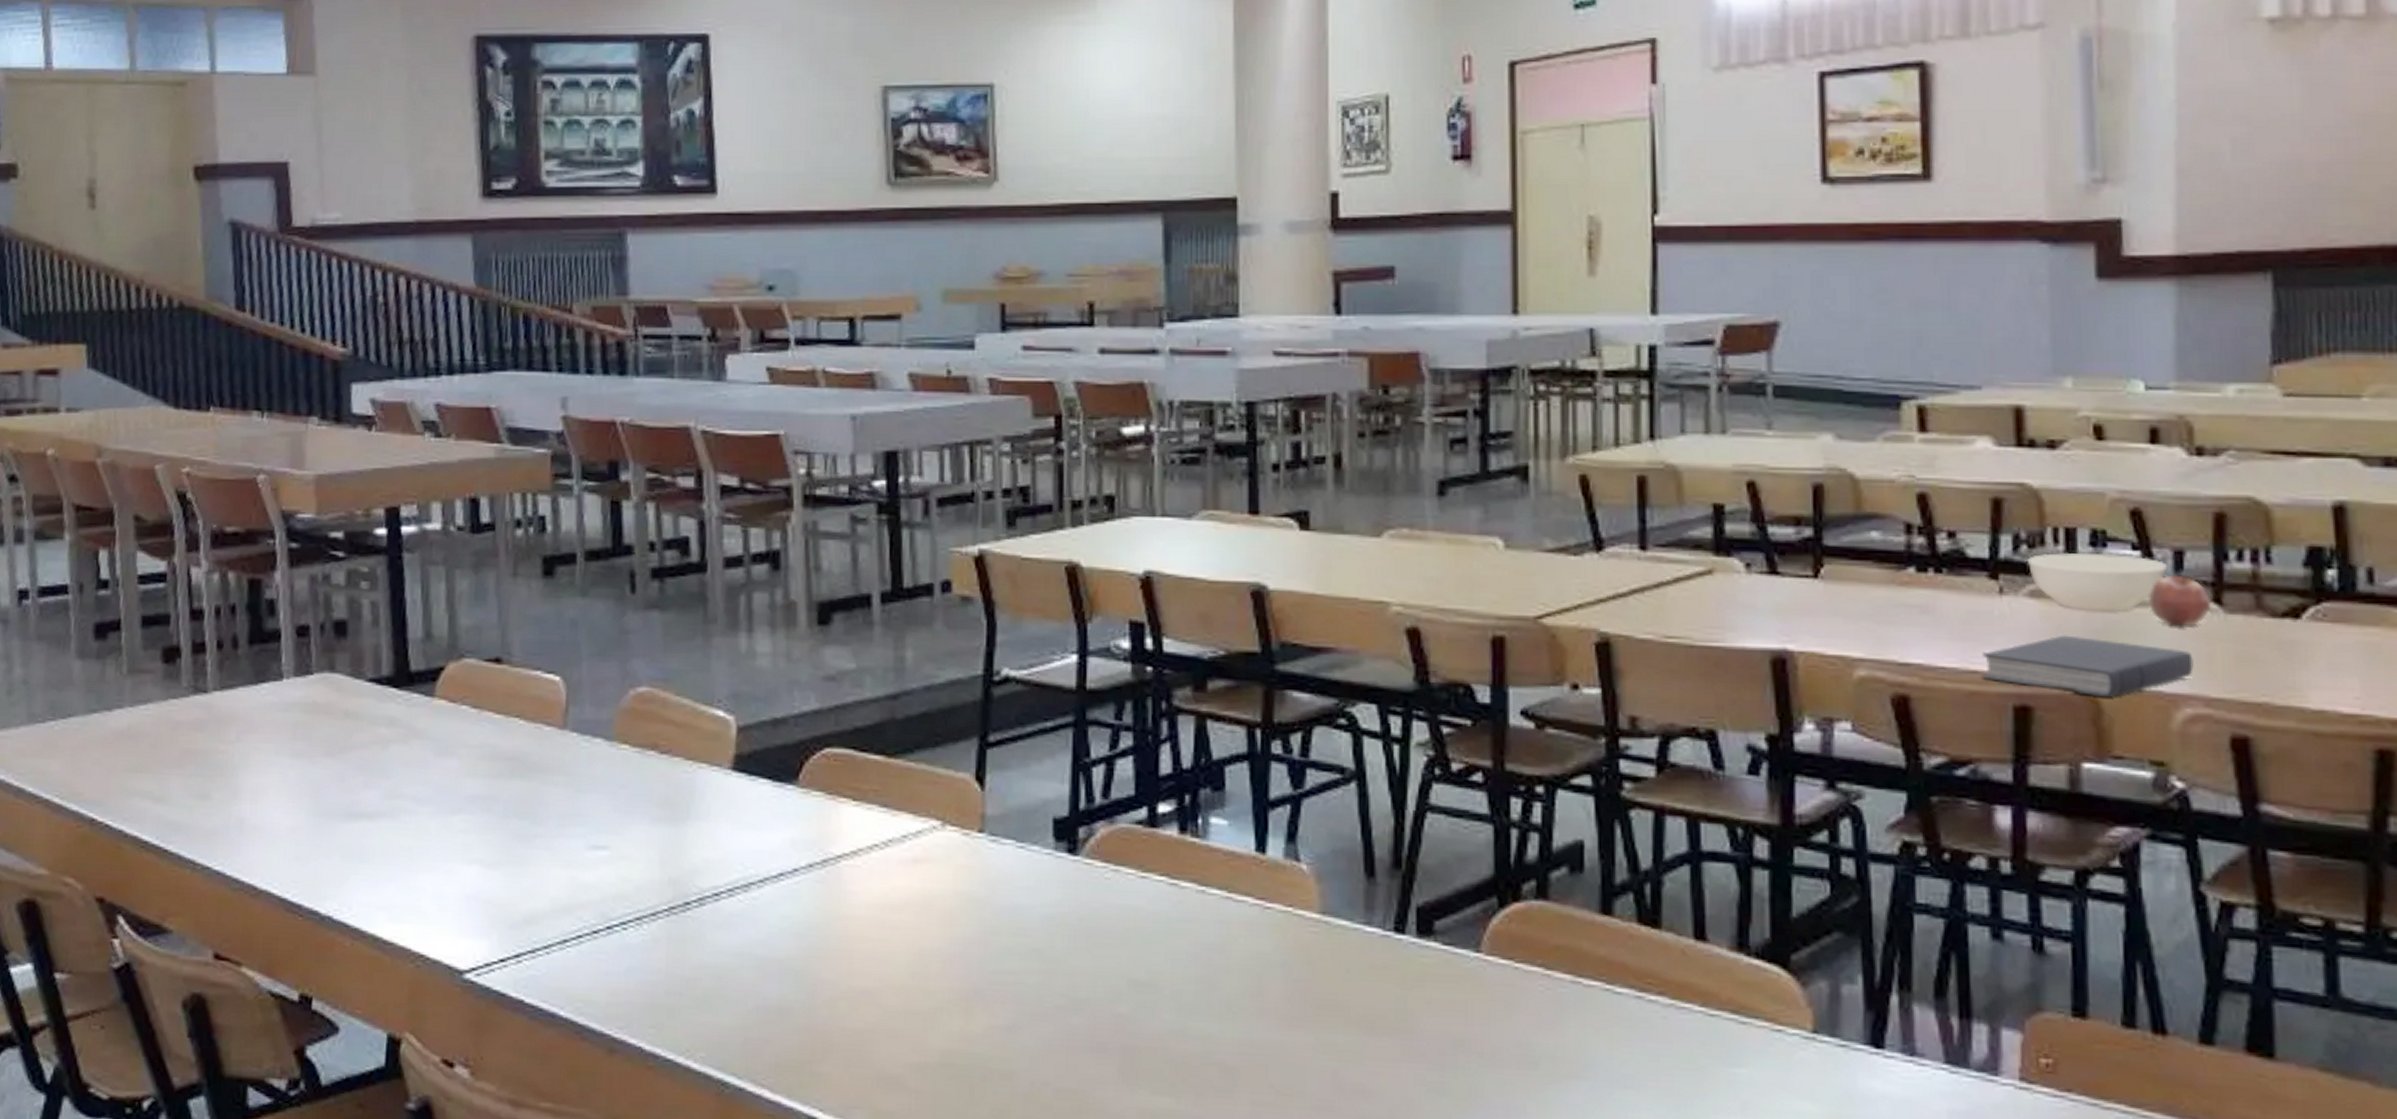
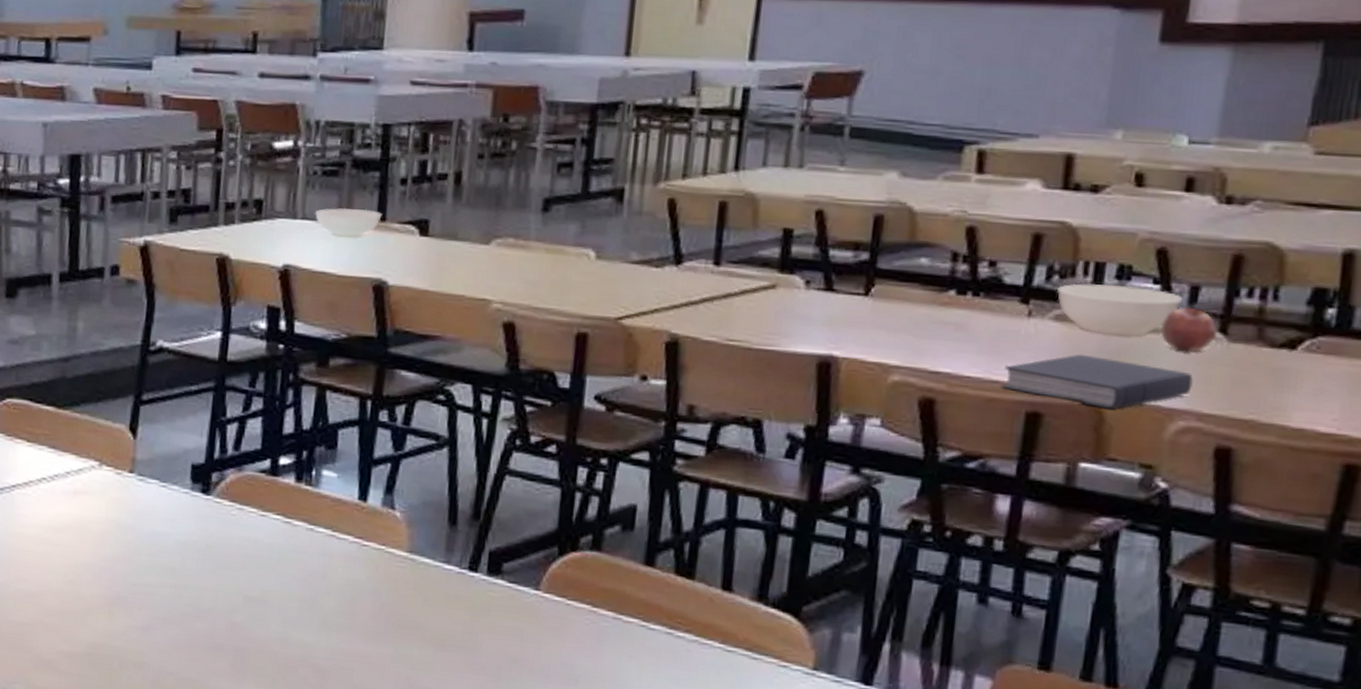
bowl: none [1176,500,1254,536] -> present [315,207,382,238]

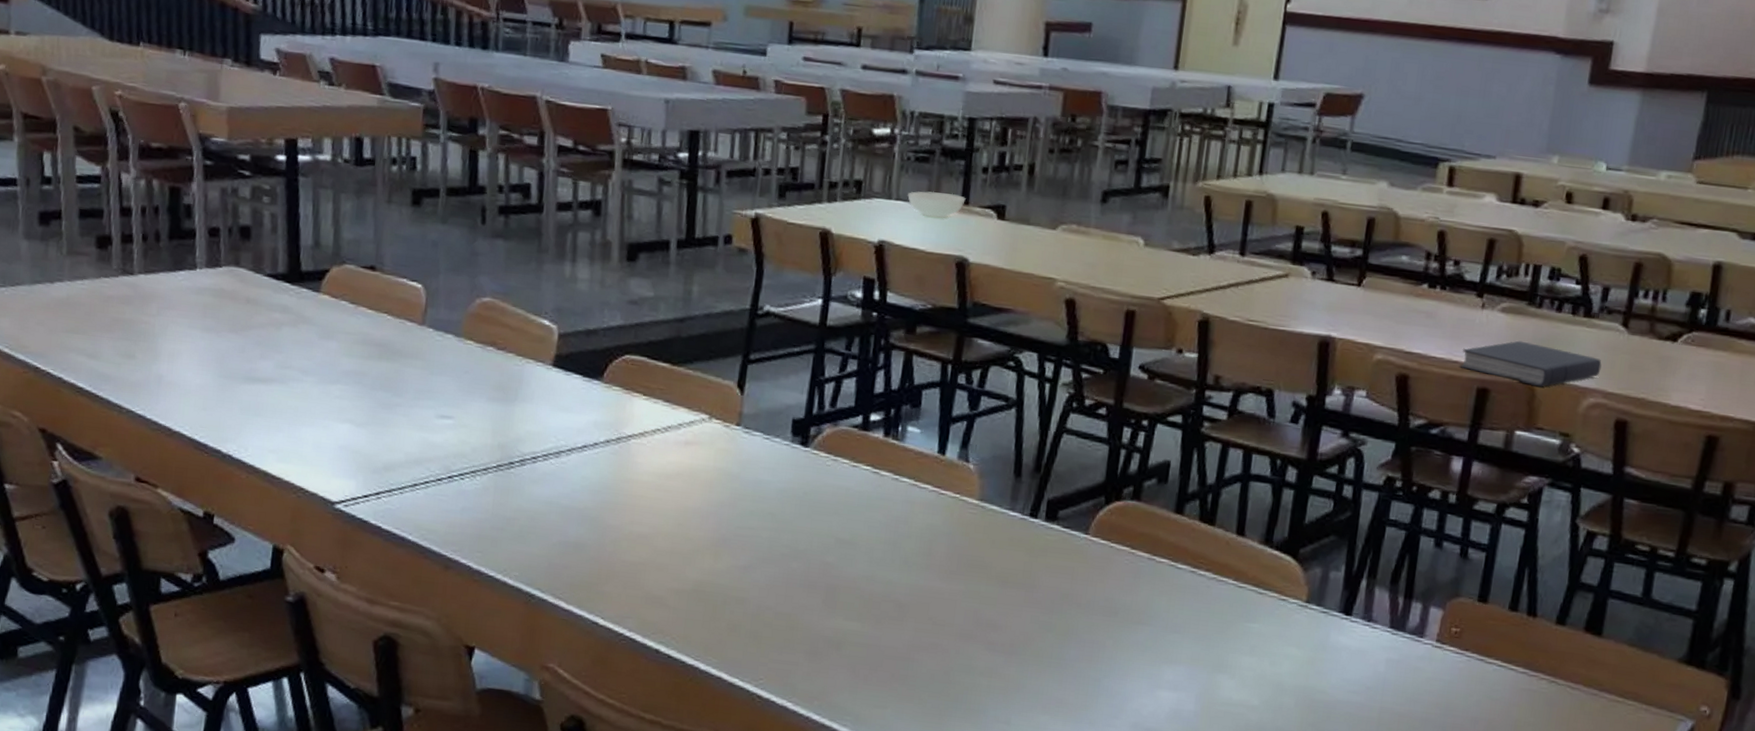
bowl: present [1056,283,1183,336] -> none [1503,282,1597,327]
apple: present [1161,307,1218,353] -> none [1580,304,1621,342]

